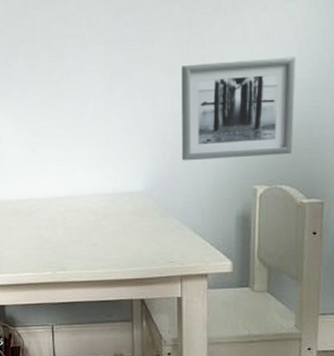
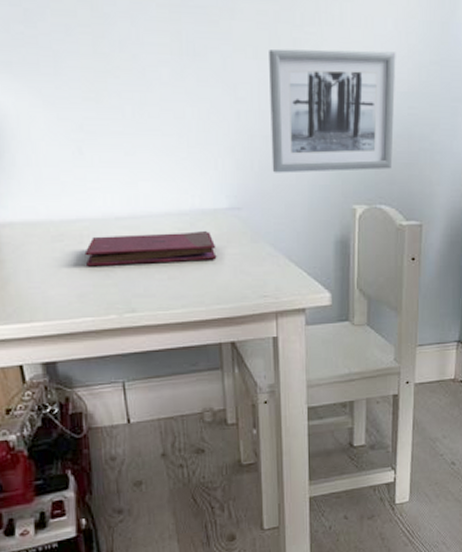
book: none [31,207,132,235] -> present [84,230,217,267]

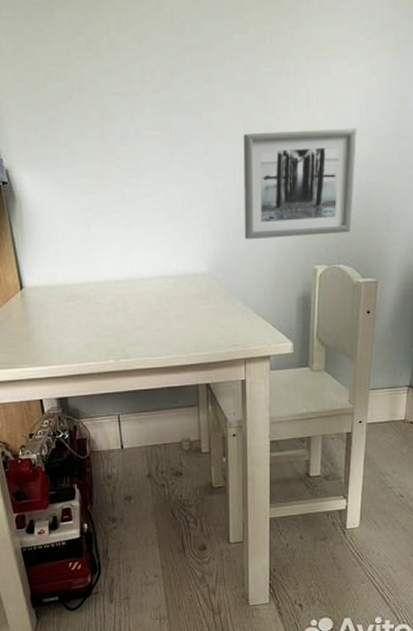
book: present [84,230,217,267] -> none [91,290,196,321]

